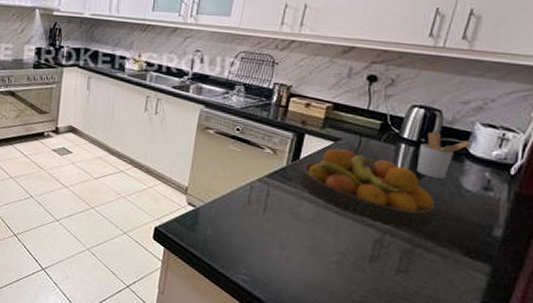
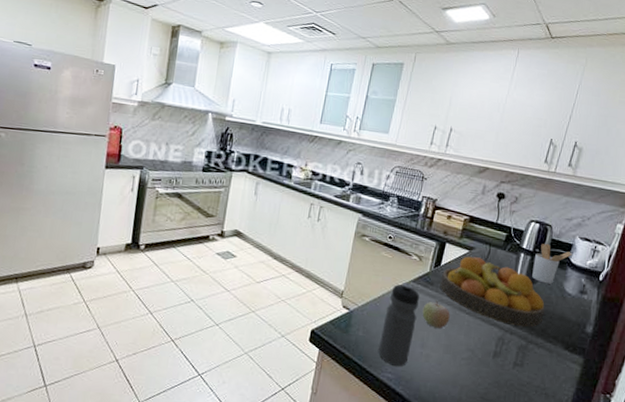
water bottle: none [230,178,276,268] -> present [378,282,420,366]
fruit: none [279,197,314,228] -> present [422,300,450,329]

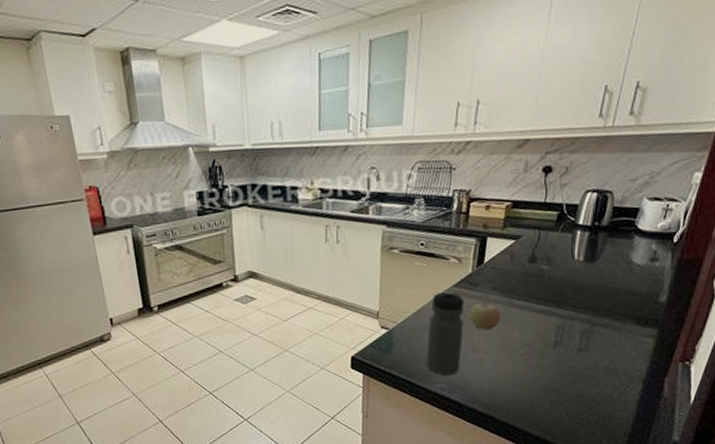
fruit bowl: present [440,256,545,327] -> none [485,245,609,311]
utensil holder: present [532,243,572,284] -> none [592,213,639,259]

